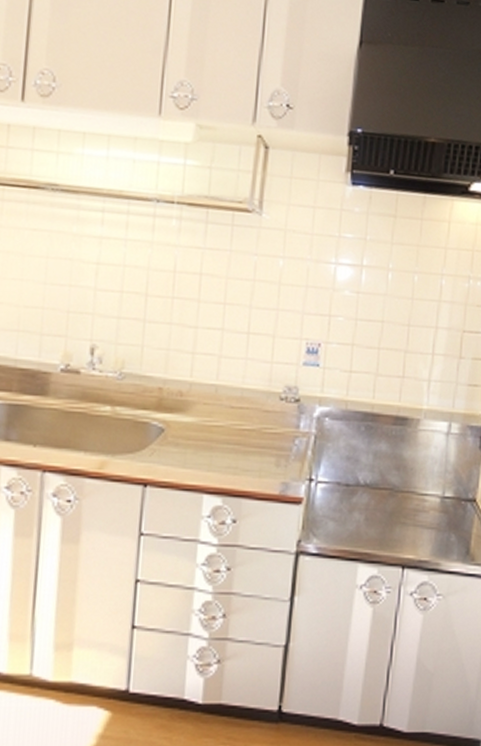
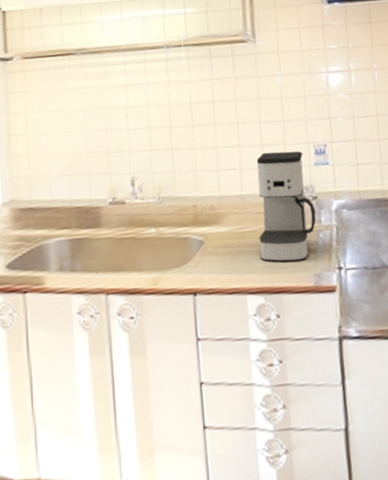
coffee maker: none [226,341,296,466] -> present [256,151,316,263]

